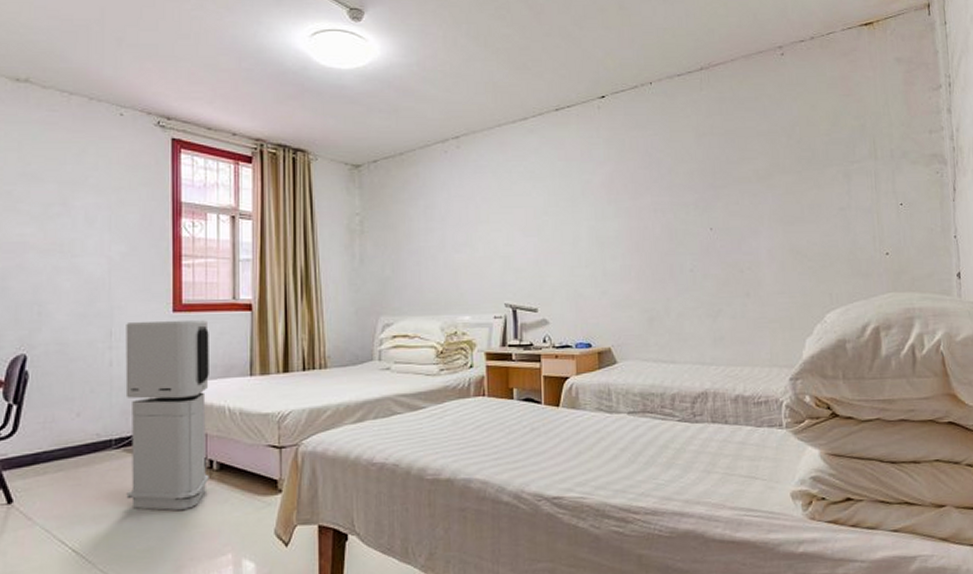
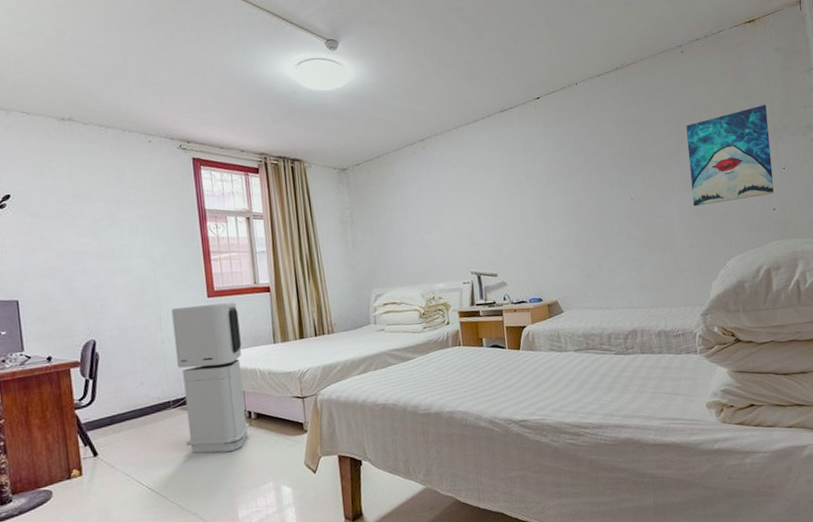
wall art: none [783,125,888,243] -> present [686,105,774,207]

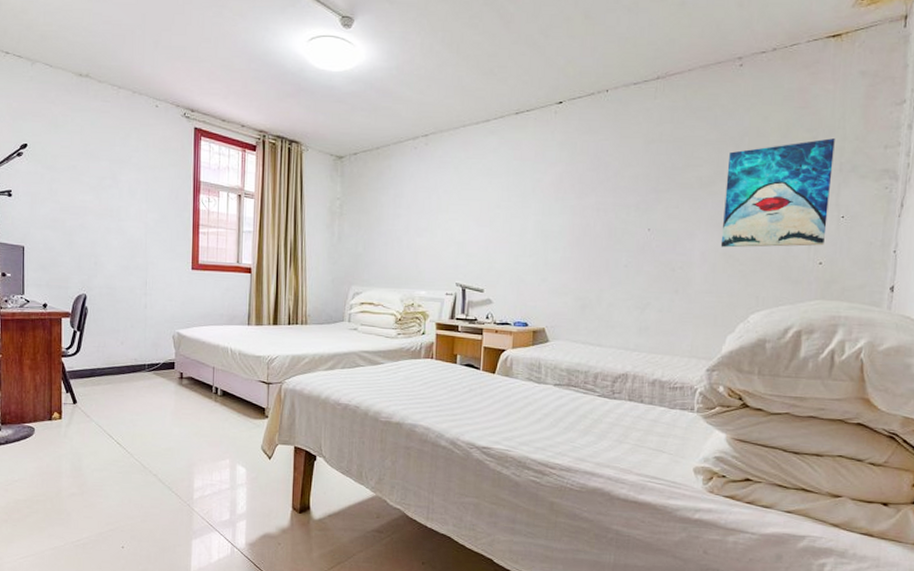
air purifier: present [171,302,250,453] -> none [155,276,218,423]

